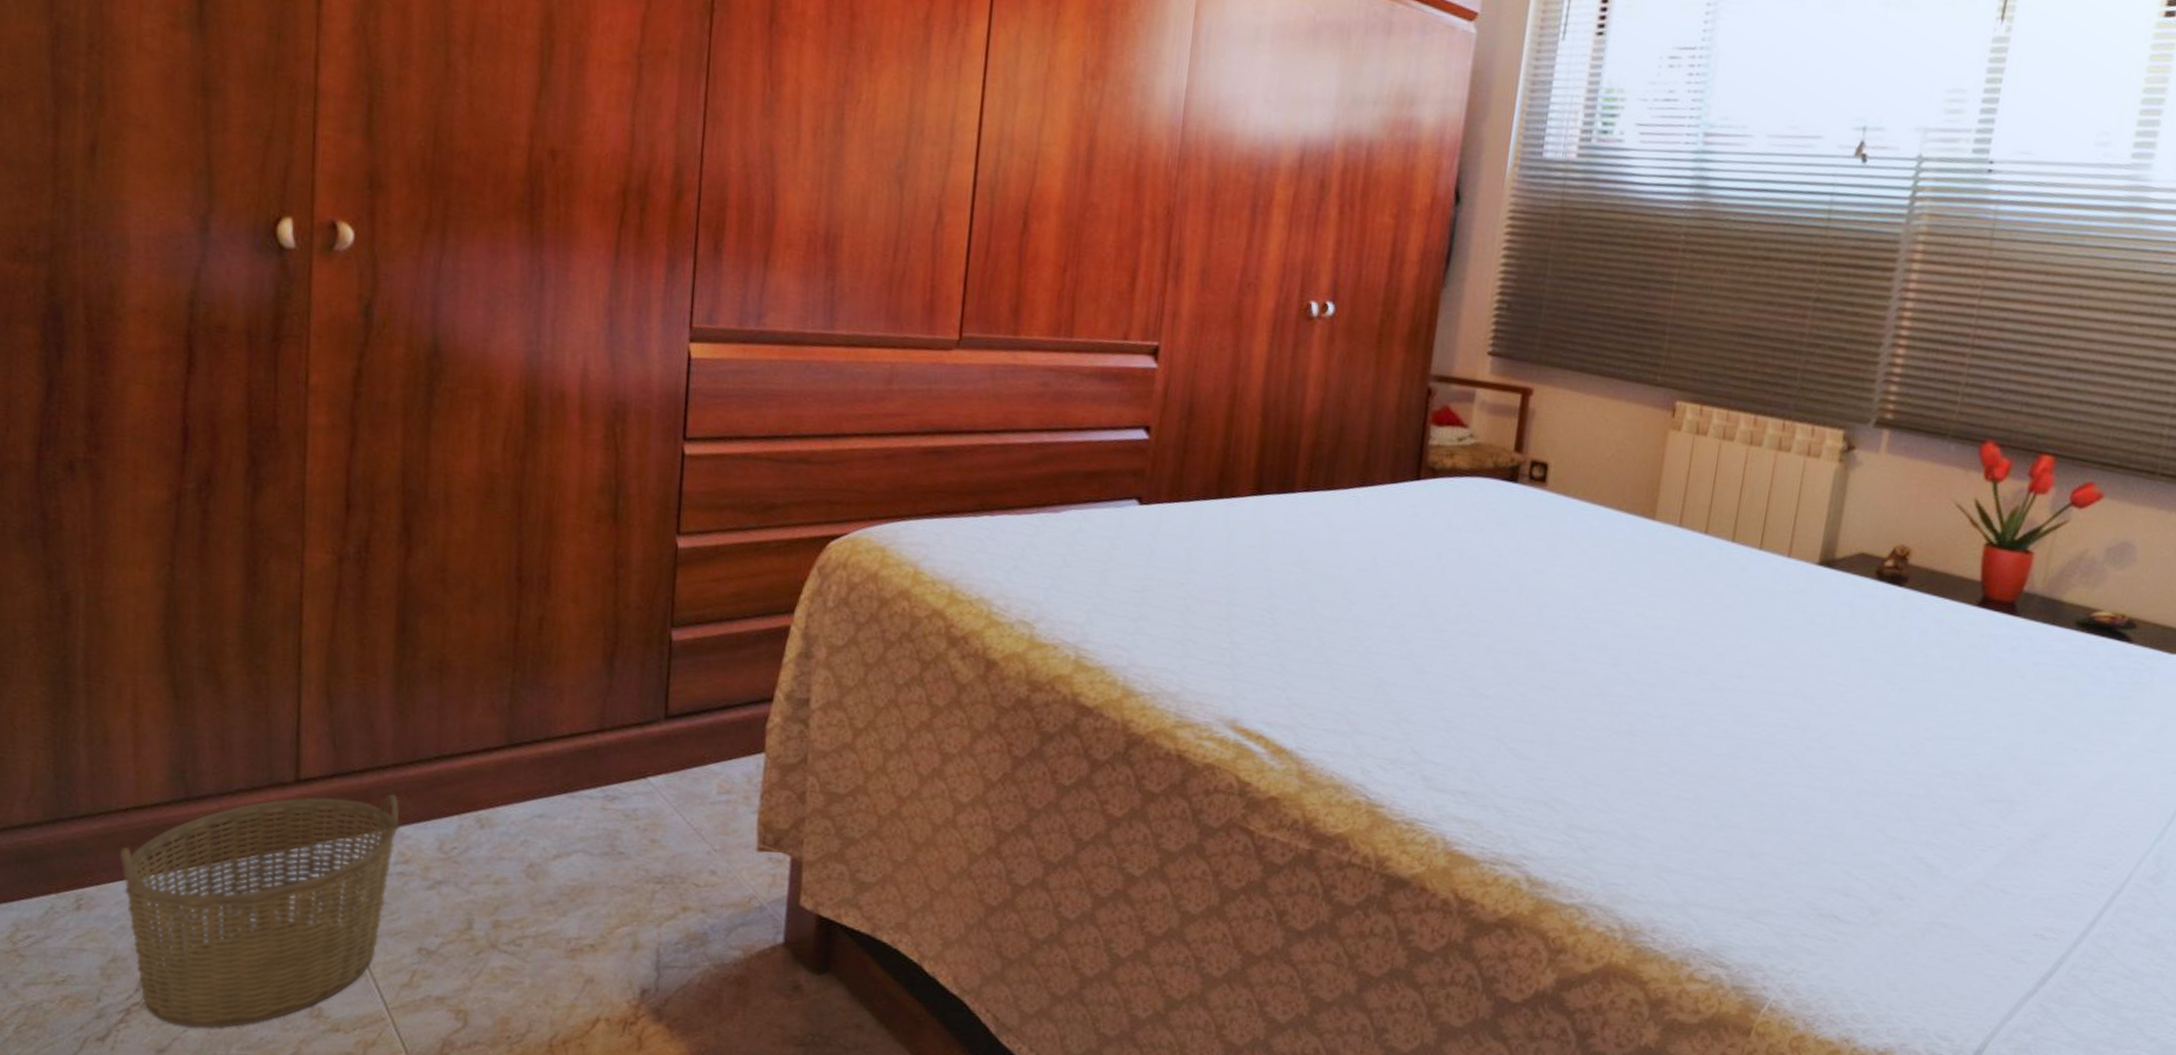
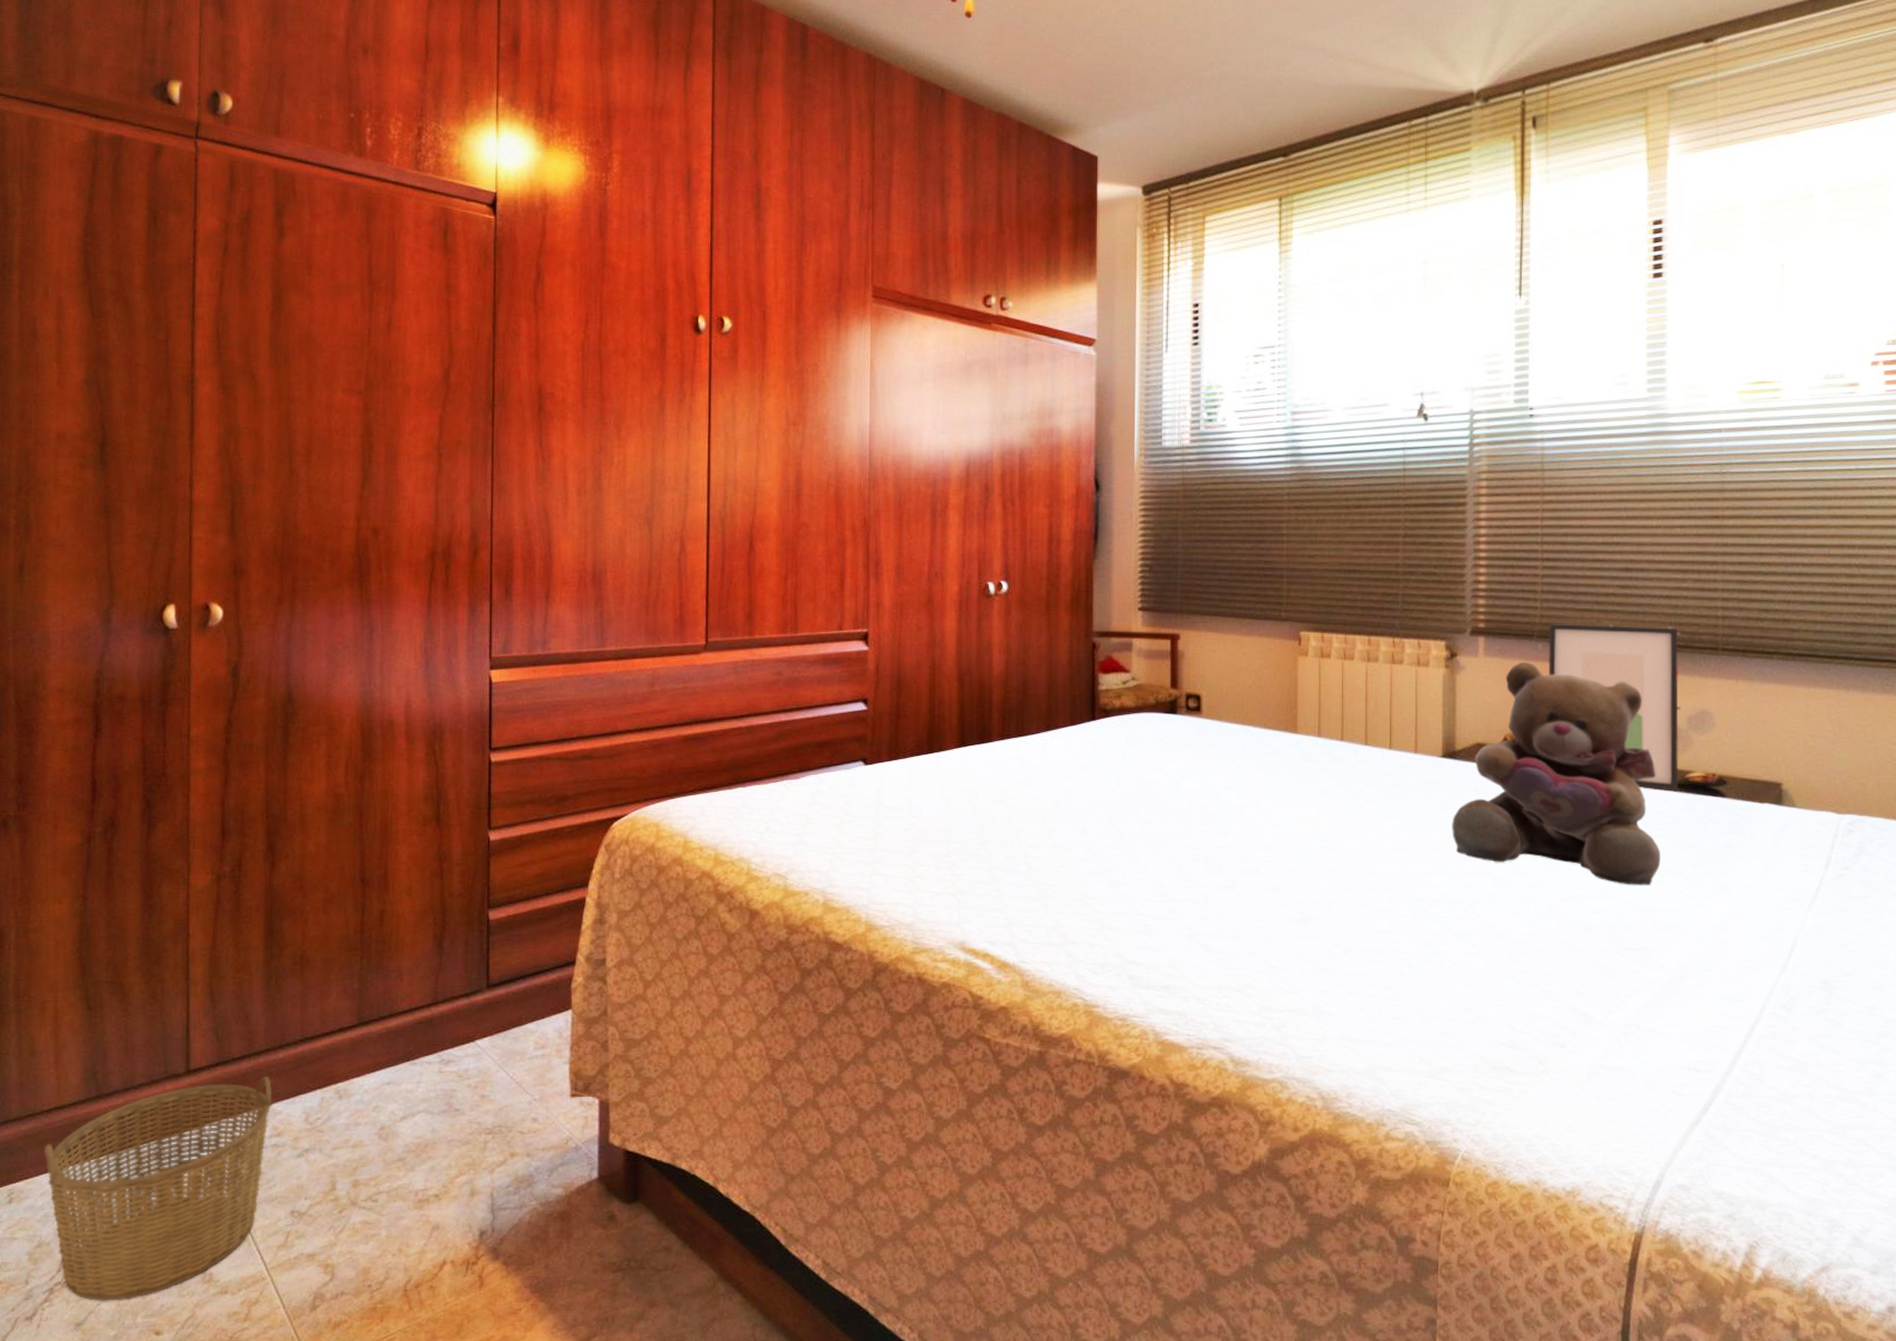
teddy bear: none [1815,464,2060,732] -> present [1452,661,1661,885]
picture frame: none [1957,423,2117,630] -> present [1549,623,1681,790]

